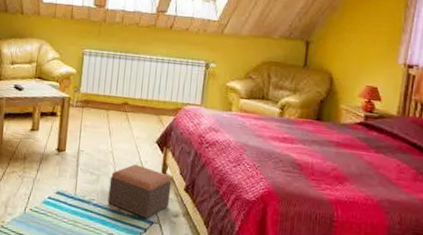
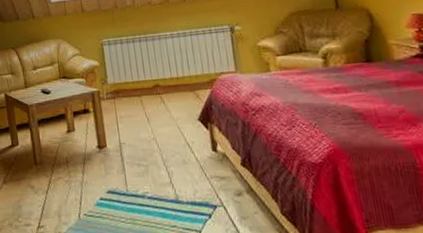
footstool: present [107,164,172,219] -> none [159,146,229,203]

